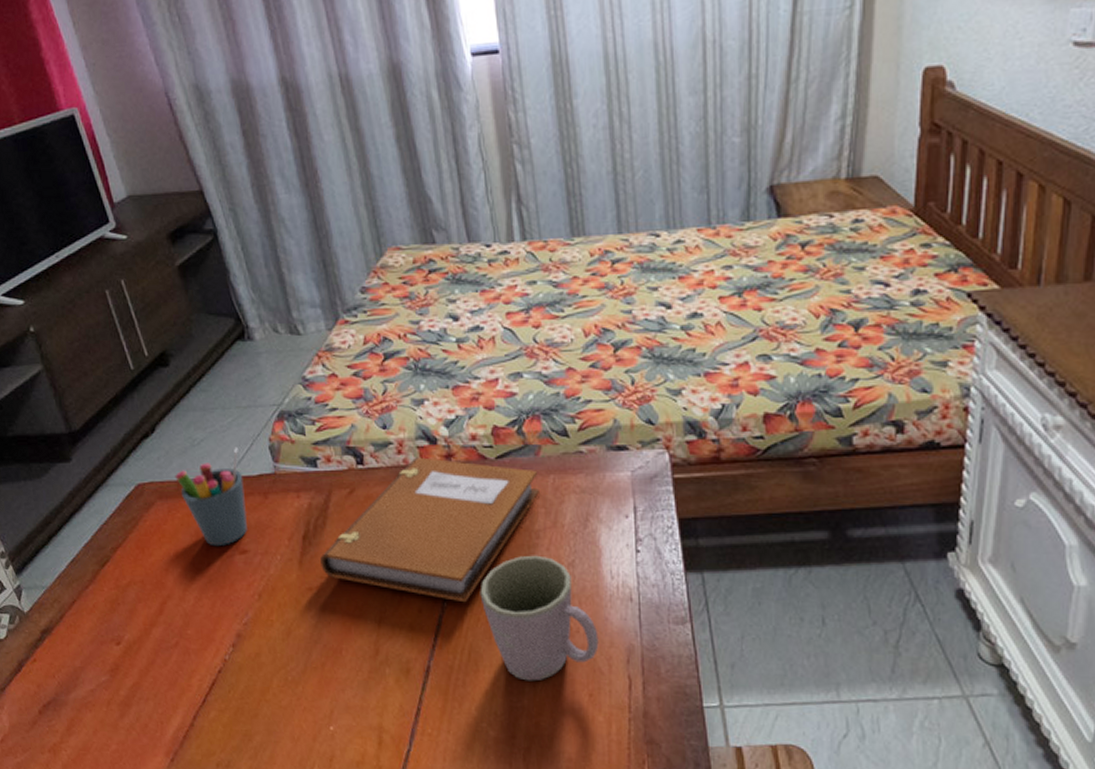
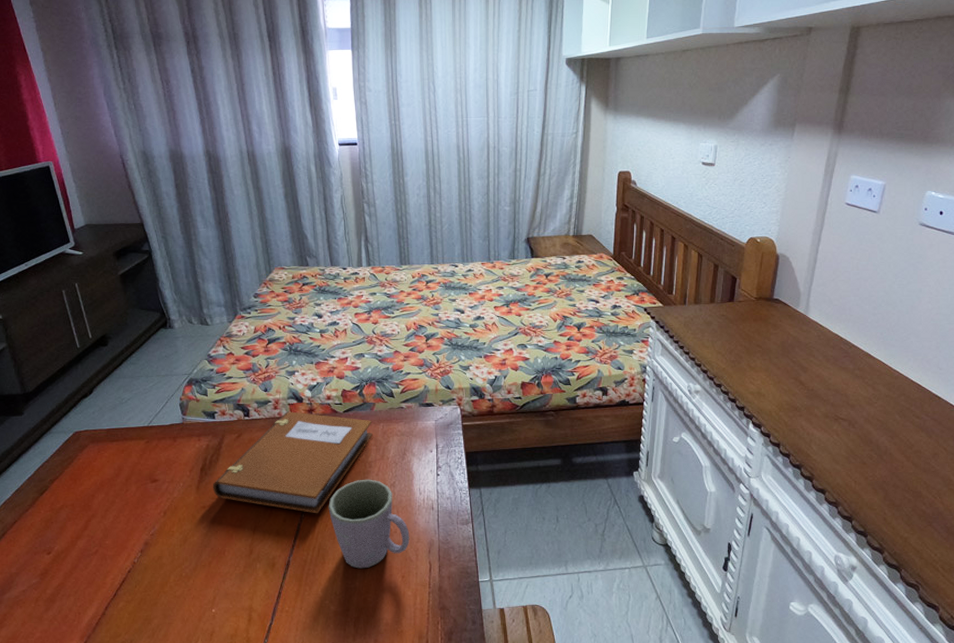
pen holder: present [175,446,247,547] -> none [105,404,159,477]

